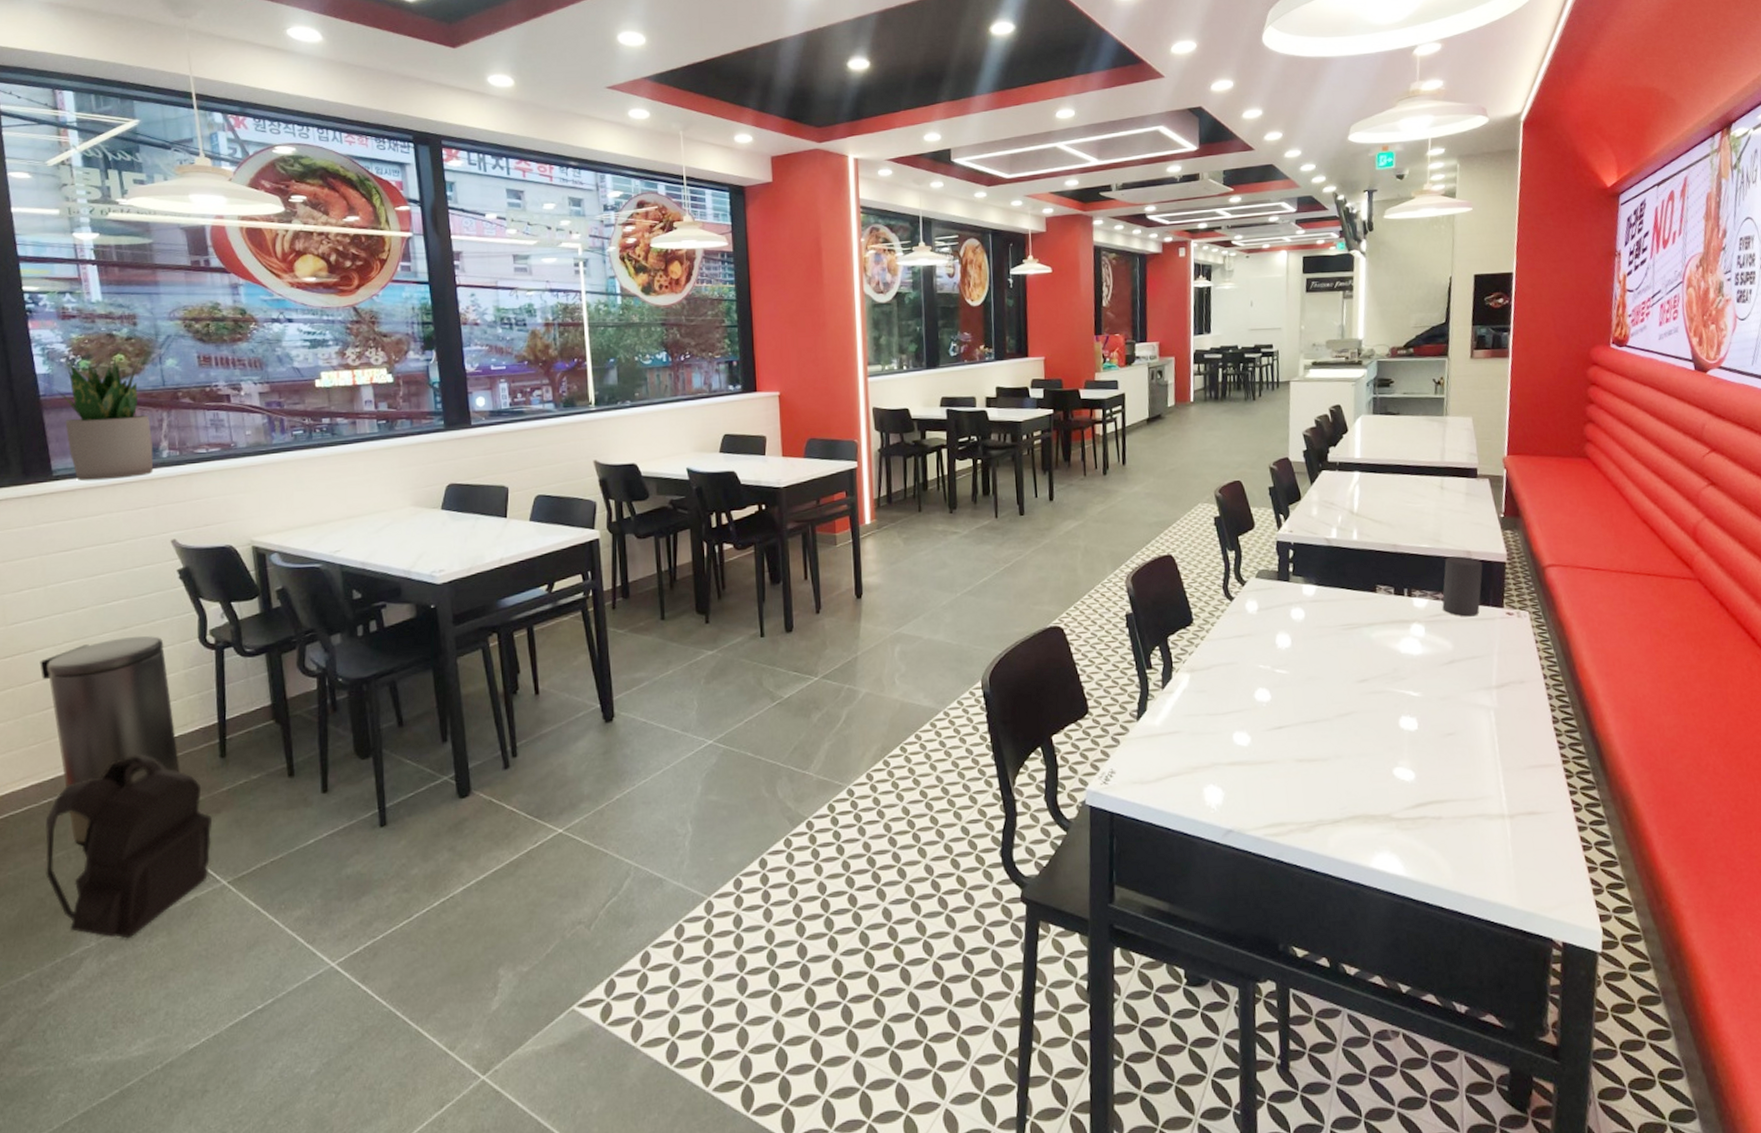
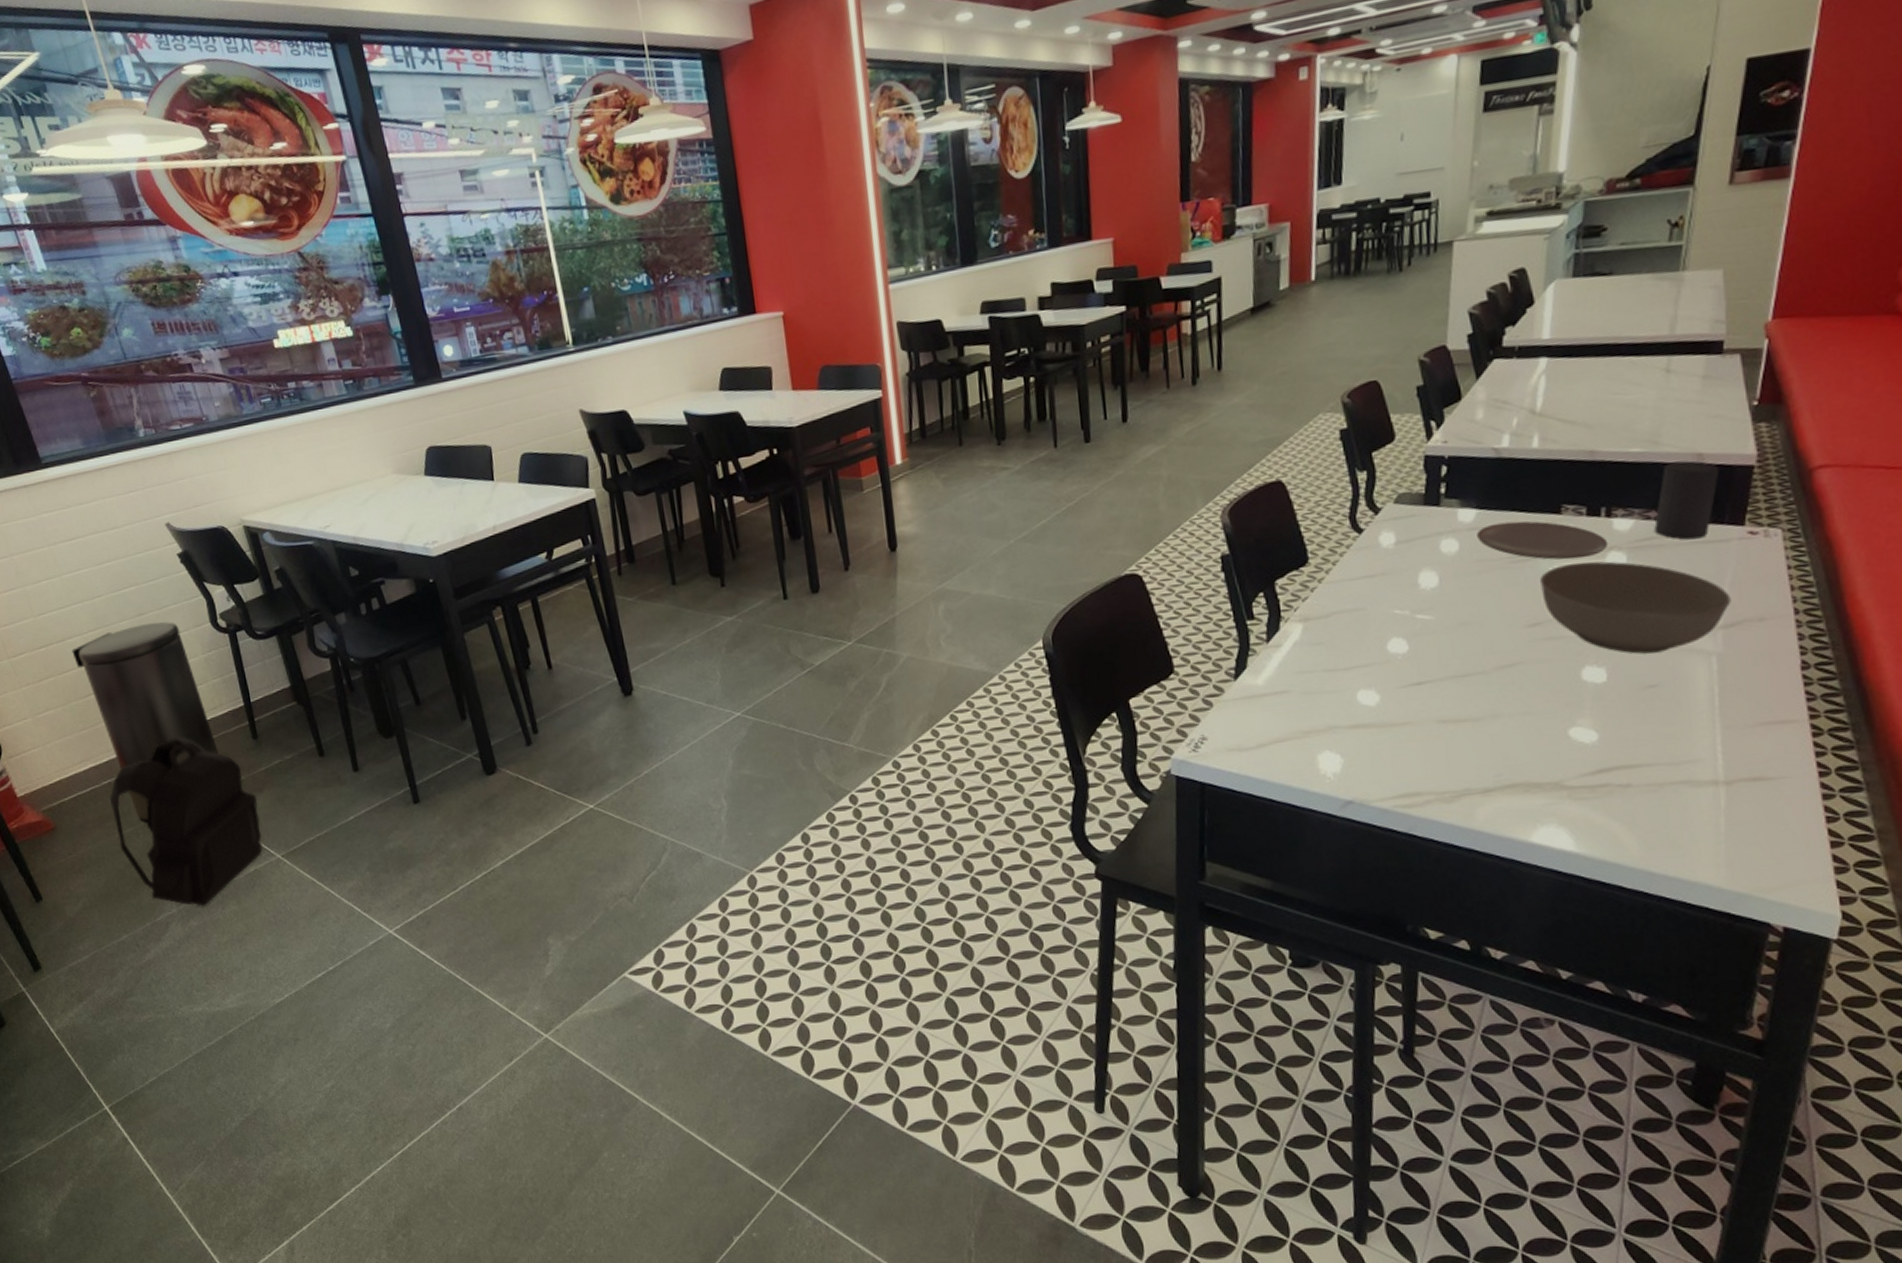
planter: present [55,357,154,482] -> none [24,331,134,468]
plate: none [1317,596,1411,629] -> present [1477,520,1609,560]
bowl: none [1365,631,1500,708] -> present [1540,561,1732,654]

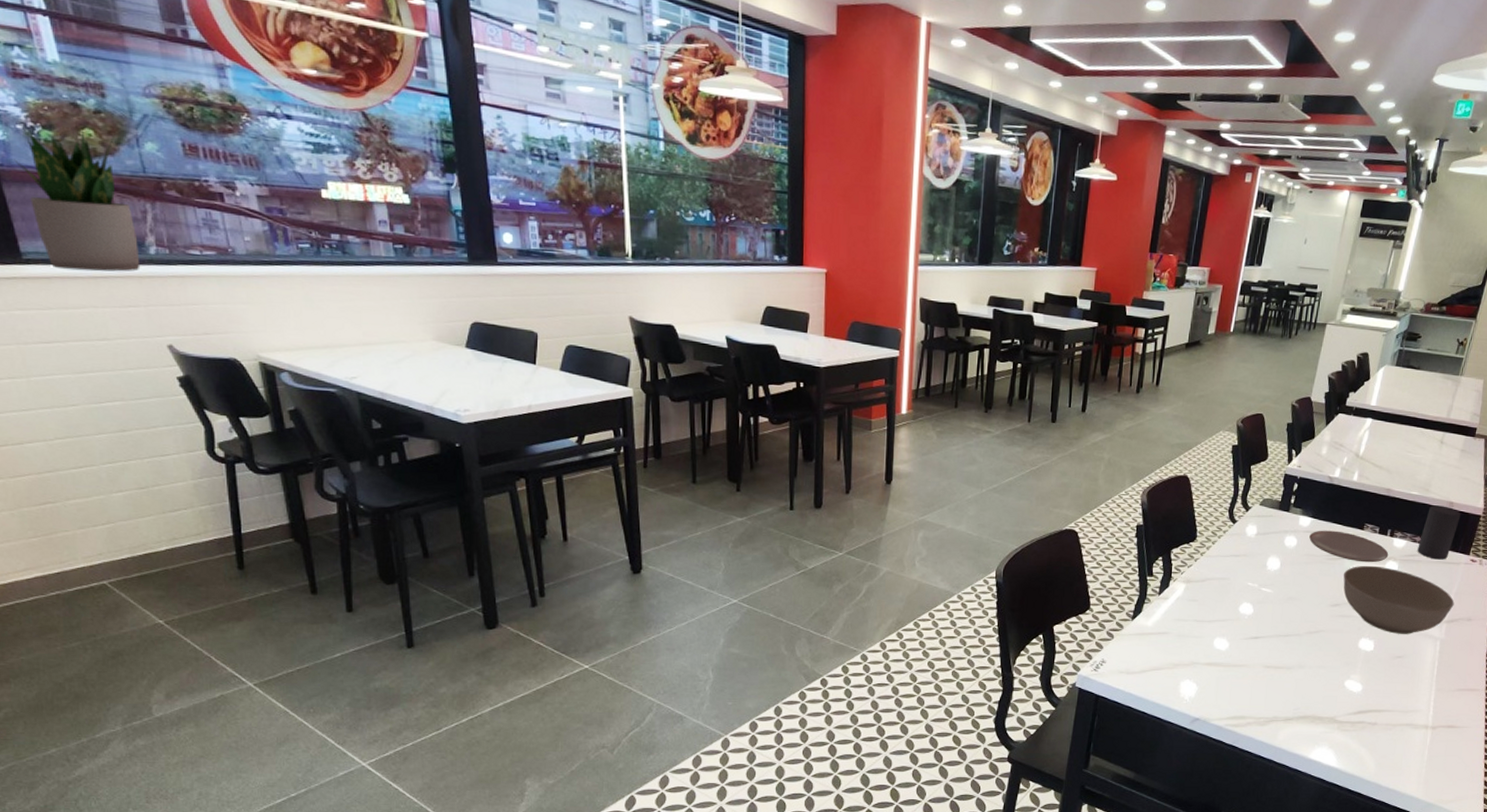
planter: none [24,331,134,468] -> present [14,132,141,272]
pedal bin: present [72,622,219,823] -> none [31,441,196,639]
backpack: present [110,738,263,907] -> none [56,559,234,727]

